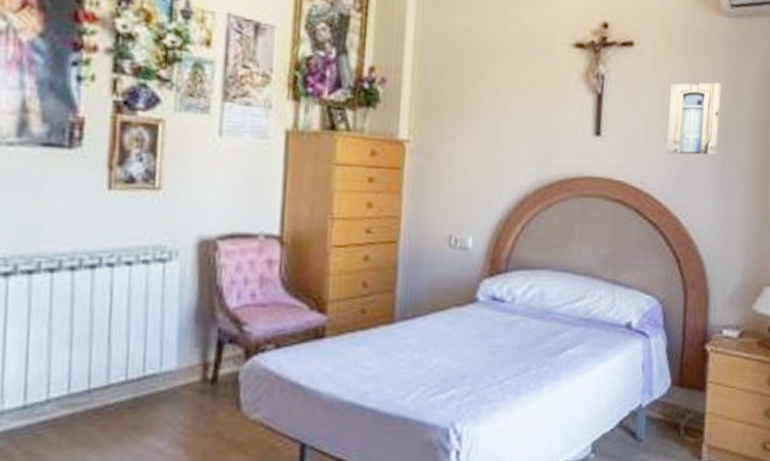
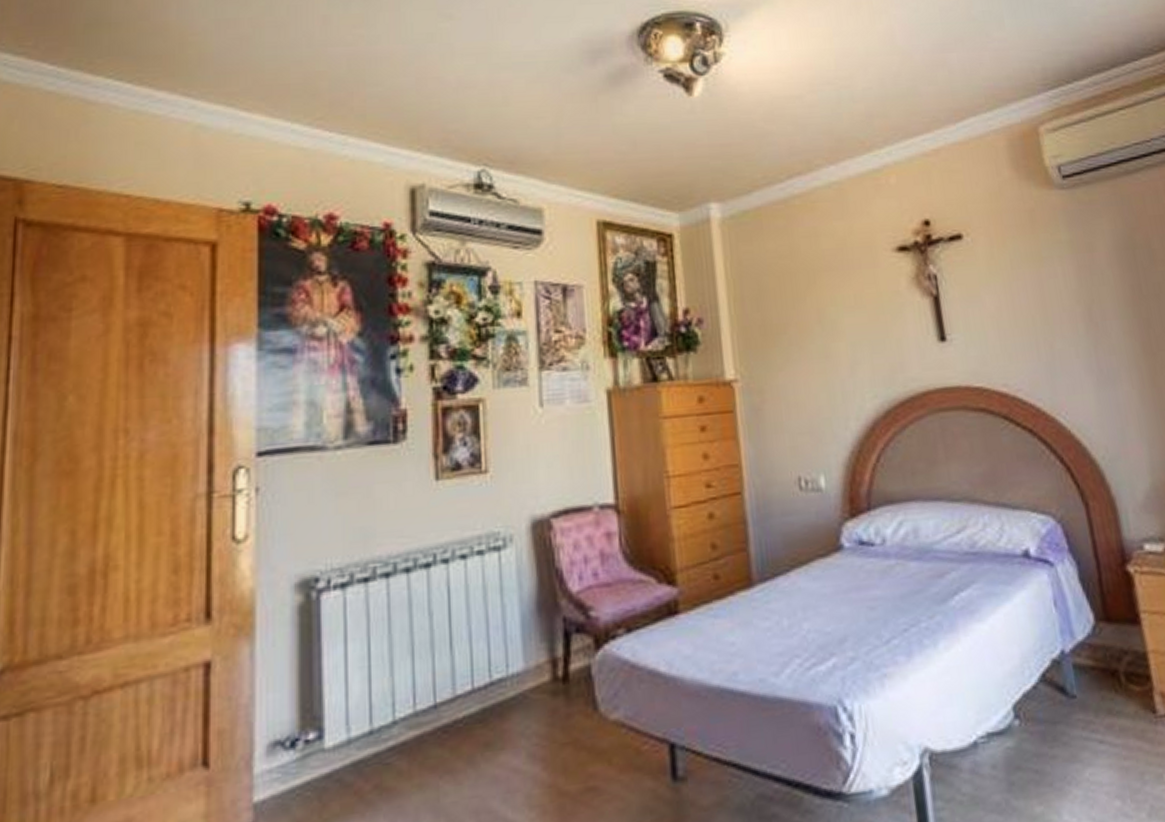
wall art: present [666,82,721,156] -> none [1014,260,1086,348]

